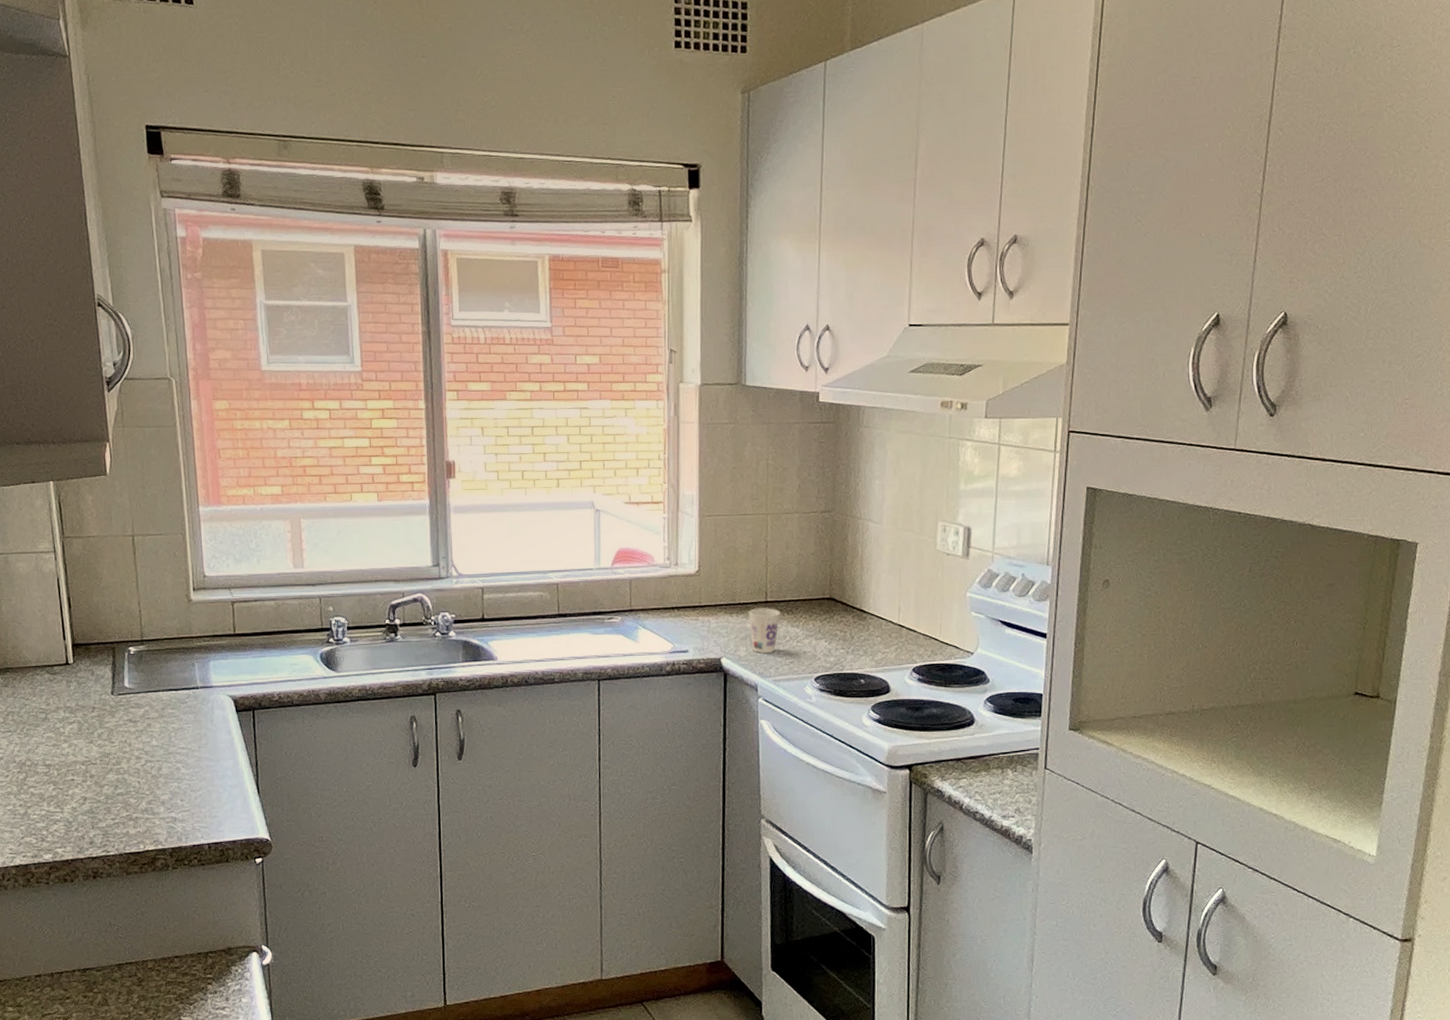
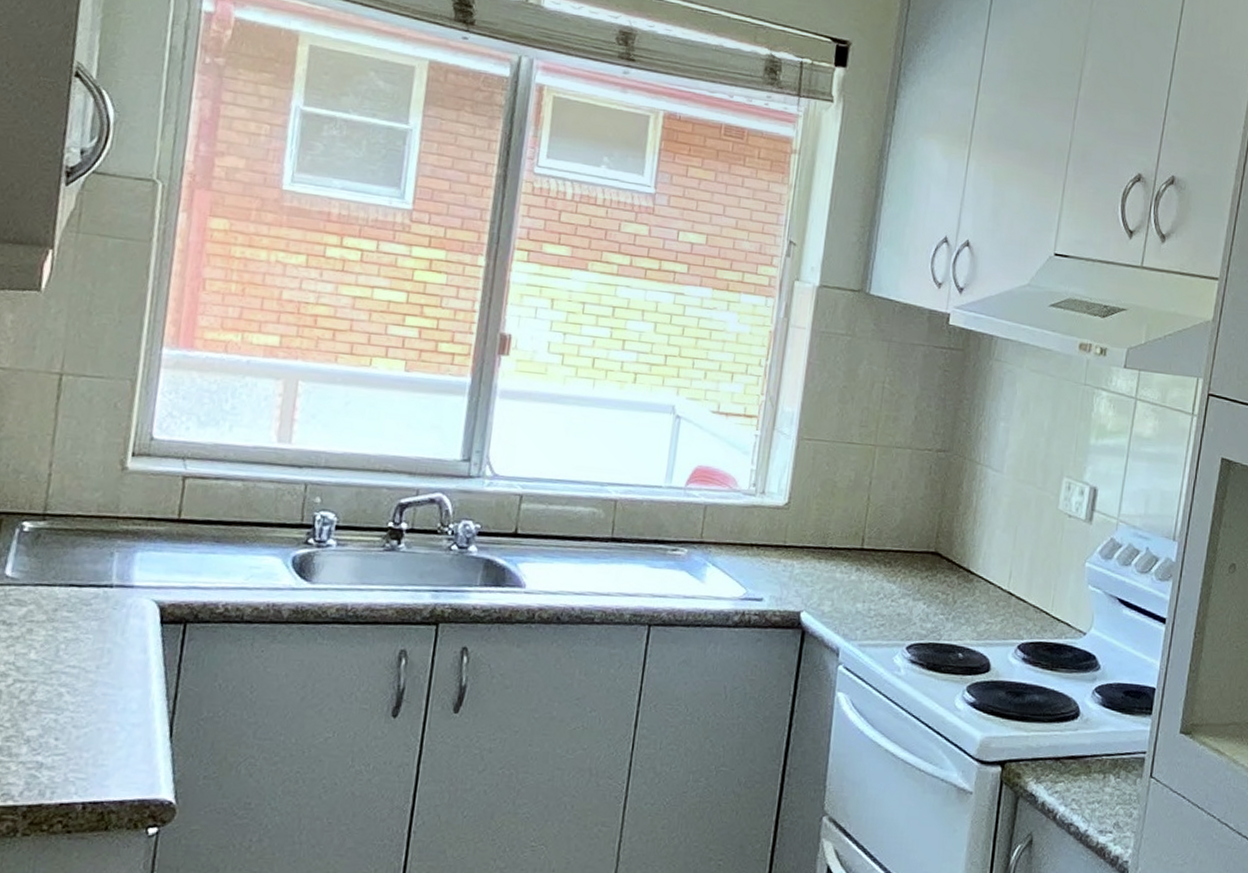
cup: present [748,608,781,653] -> none [838,555,877,611]

